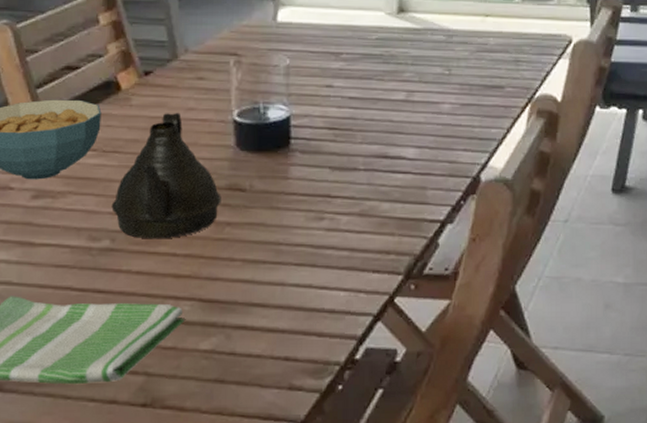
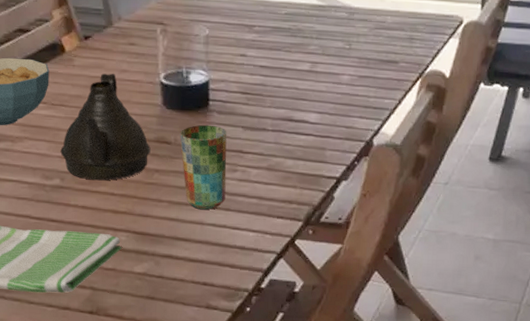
cup: none [256,167,312,267] -> present [180,124,227,209]

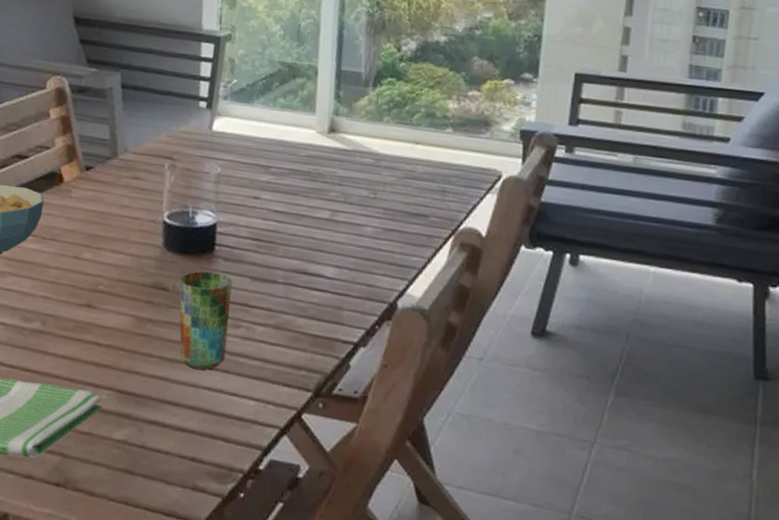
teapot: present [60,73,151,181] -> none [44,208,146,328]

